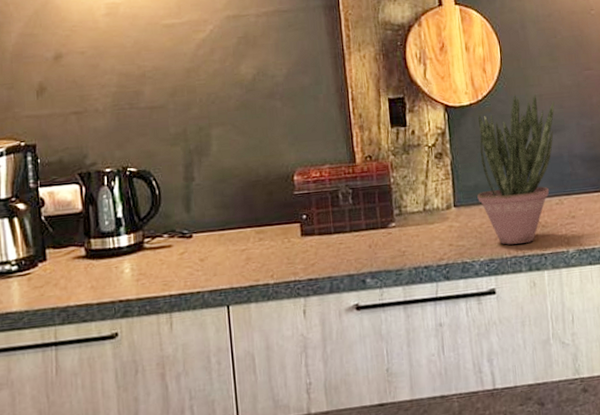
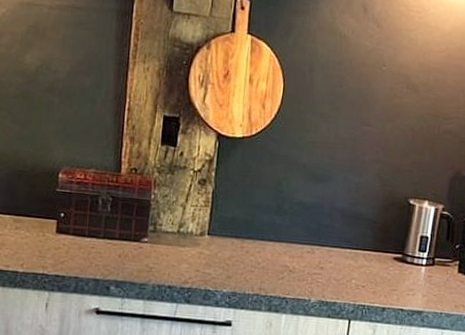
potted plant: present [477,94,555,245] -> none [232,136,327,284]

